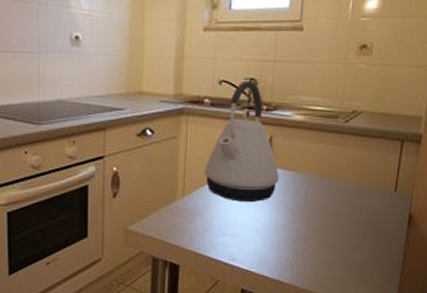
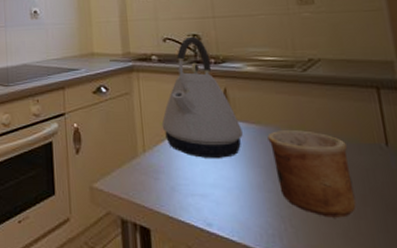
cup: none [300,177,364,250] -> present [267,130,356,218]

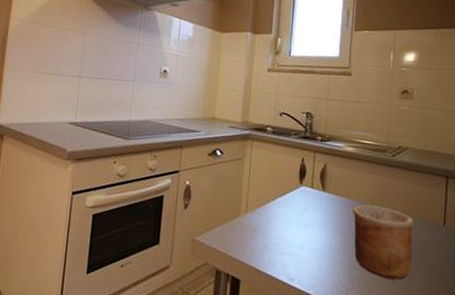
kettle: present [161,36,243,158] -> none [265,114,333,224]

